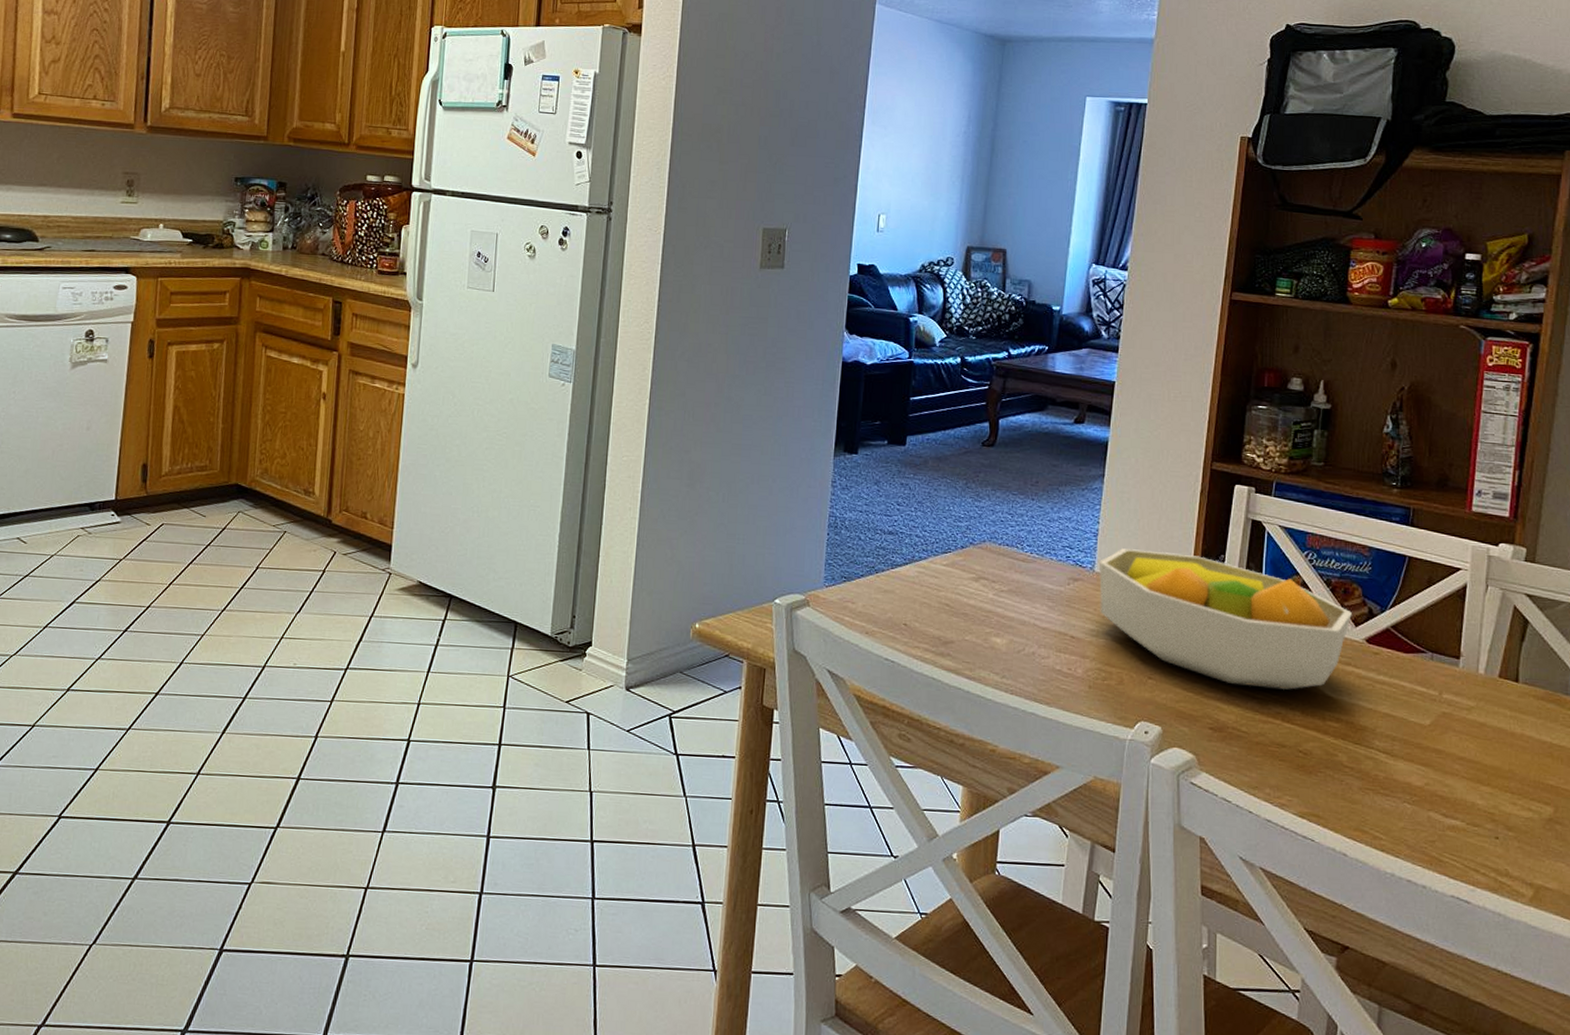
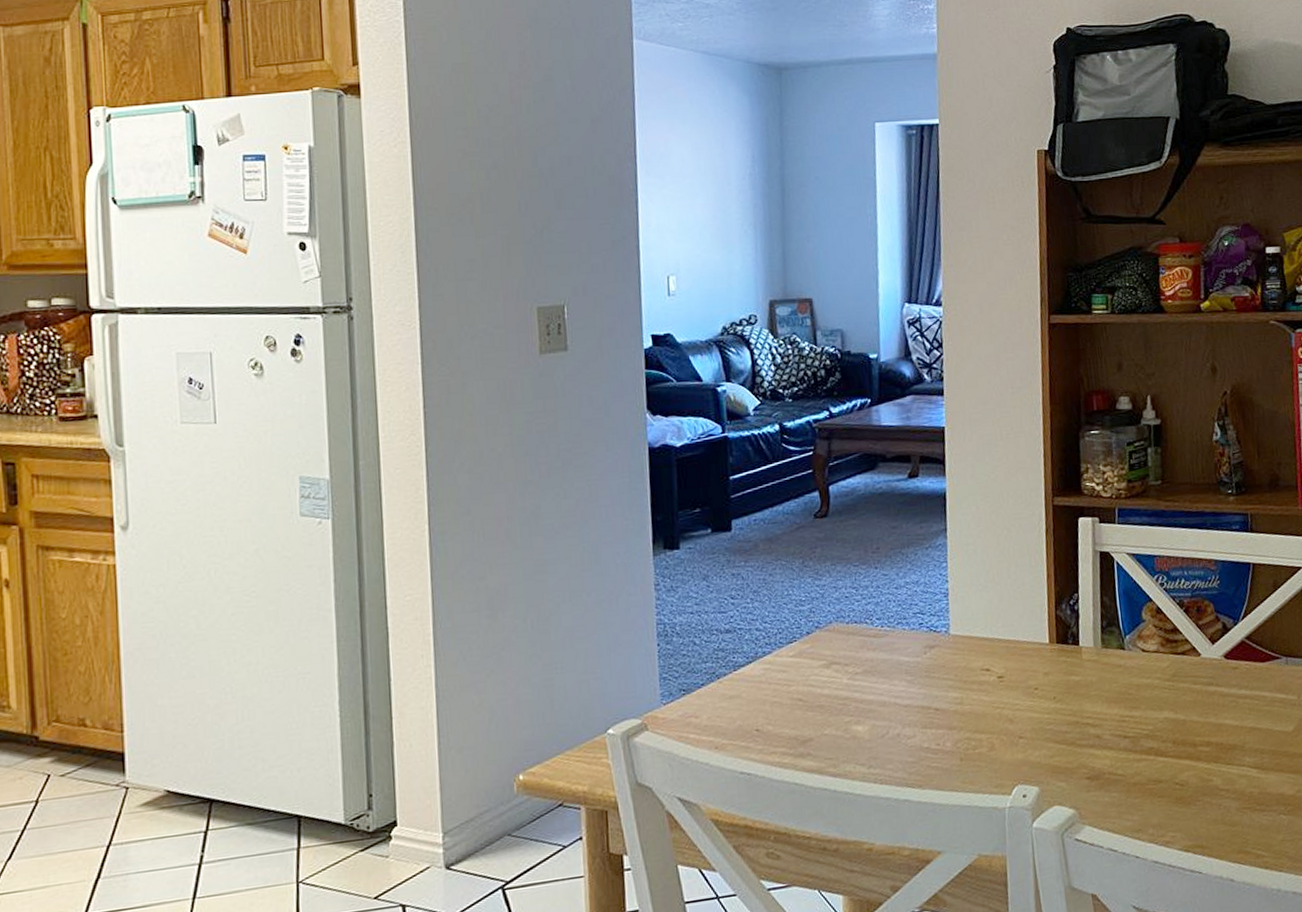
fruit bowl: present [1099,548,1352,691] -> none [954,599,1208,728]

